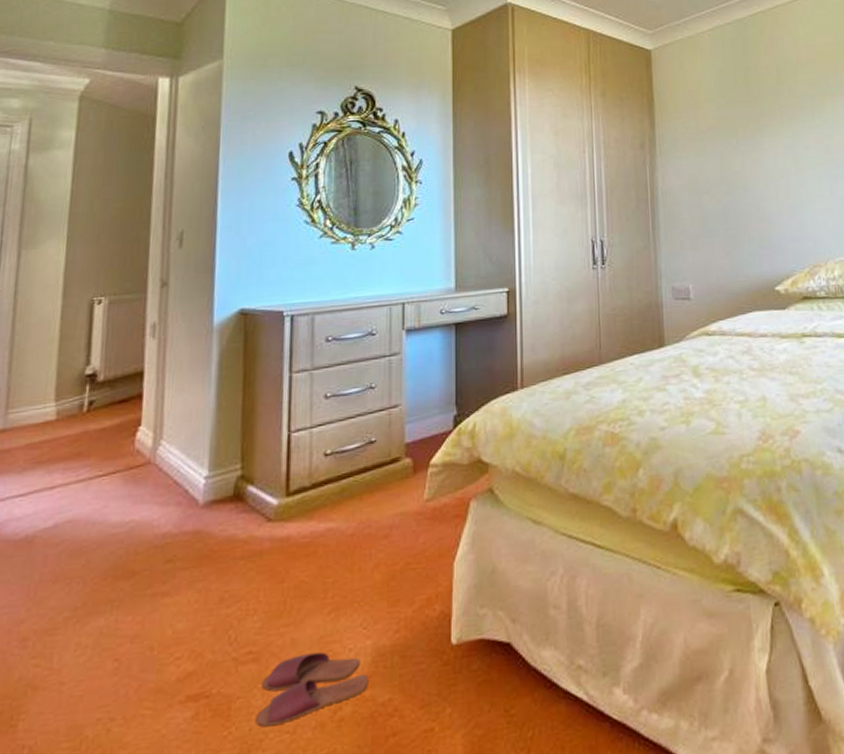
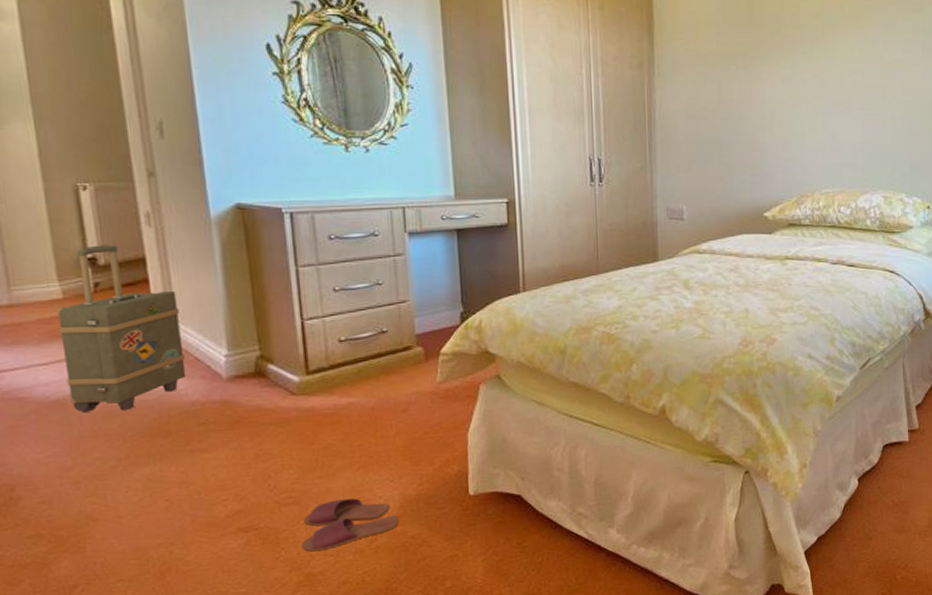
suitcase: none [39,359,167,553] -> present [57,245,186,414]

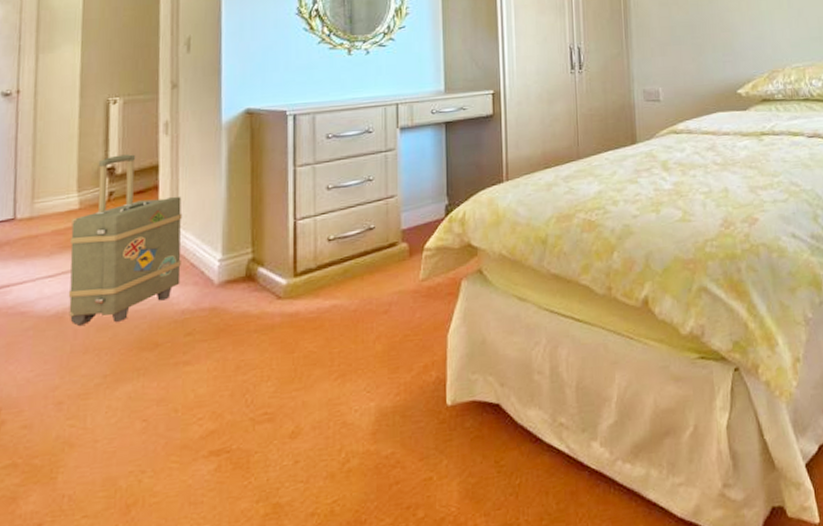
slippers: present [302,498,399,552] -> none [273,413,373,478]

